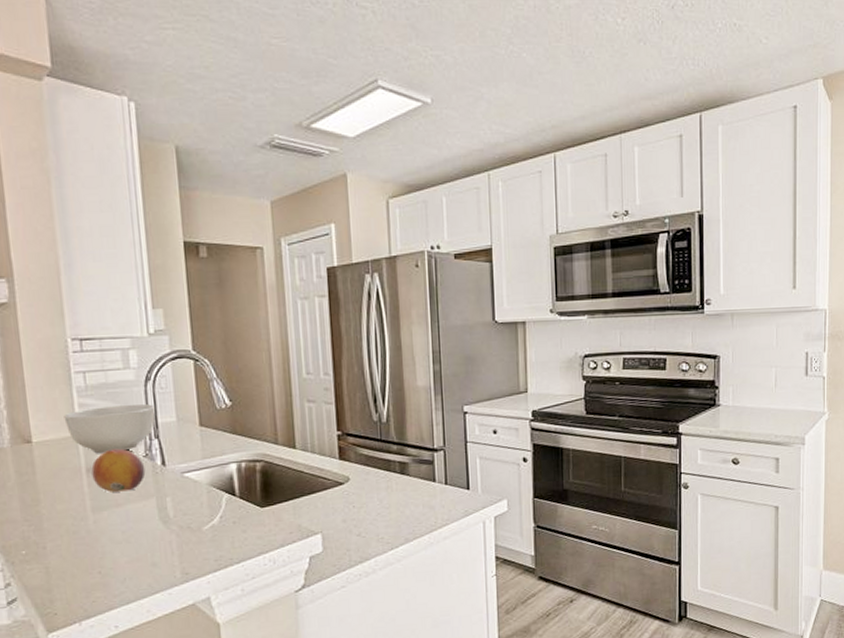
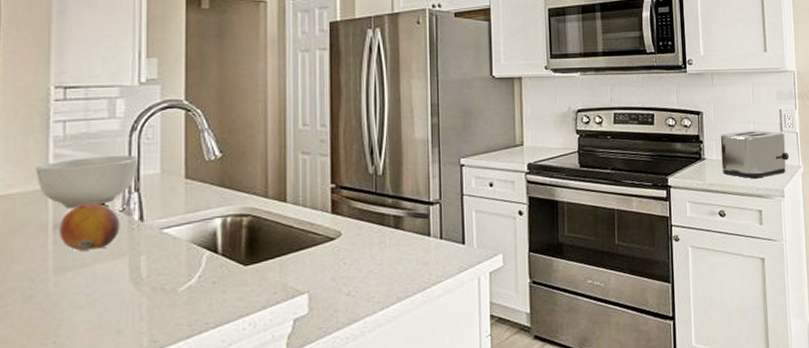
toaster: none [737,374,814,426] -> present [720,130,790,179]

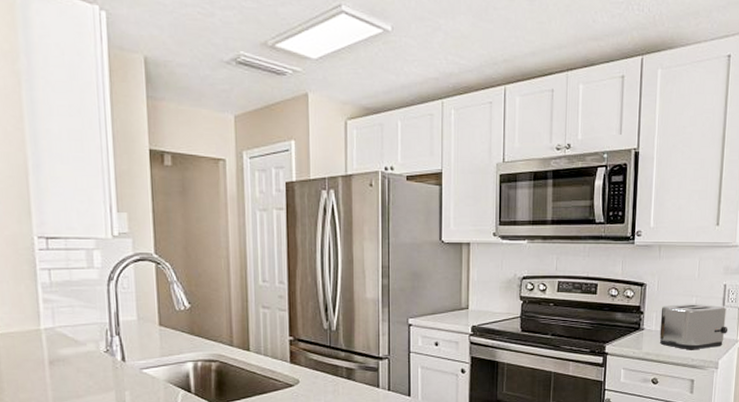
bowl: present [35,155,138,209] -> none [28,303,117,348]
fruit: present [59,202,120,251] -> none [54,343,106,384]

